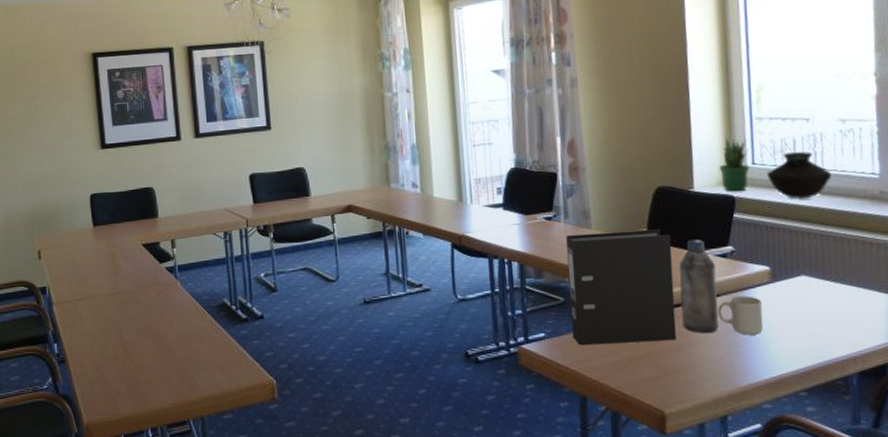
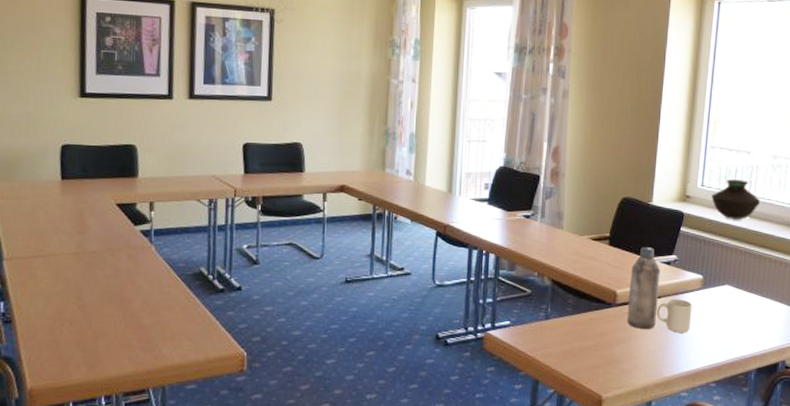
binder: present [566,229,677,346] -> none [533,233,628,335]
planter: present [720,138,749,191] -> none [675,160,700,208]

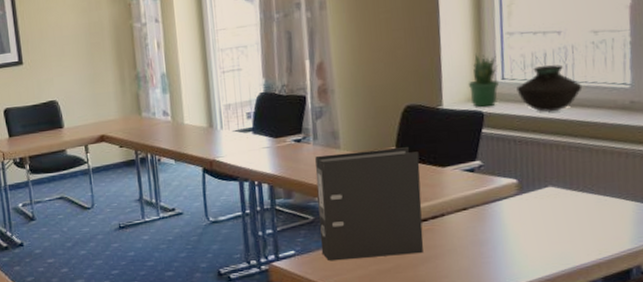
binder: none [533,233,628,335] -> present [315,147,424,261]
water bottle: present [627,247,660,329] -> none [427,155,466,245]
cup: present [657,299,692,333] -> none [465,208,510,246]
planter: none [675,160,700,208] -> present [469,54,499,107]

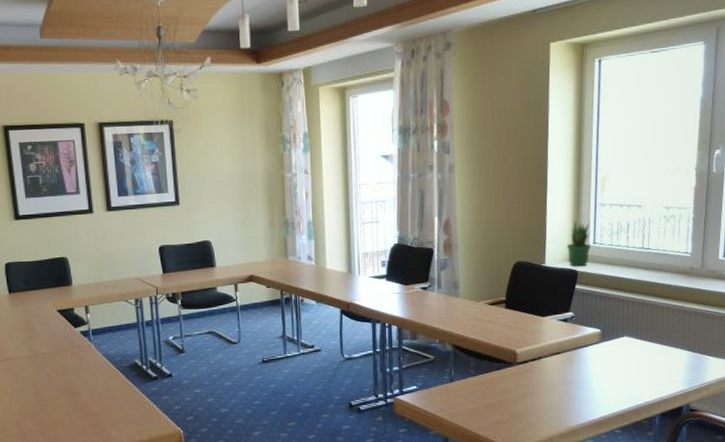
binder: present [315,147,424,261] -> none [438,298,524,396]
vase: present [516,64,583,112] -> none [604,233,655,274]

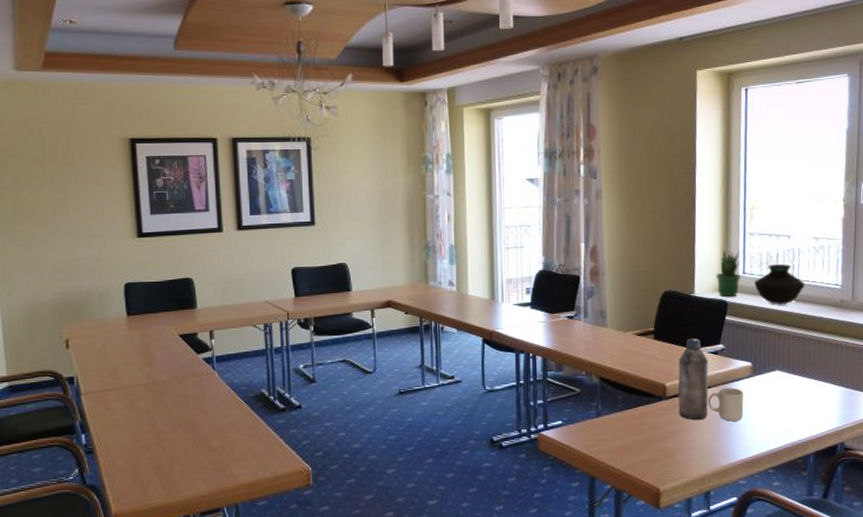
water bottle: none [528,307,558,384] -> present [678,338,709,420]
cup: none [557,353,592,385] -> present [708,388,744,422]
vase: none [604,233,655,274] -> present [754,263,805,305]

